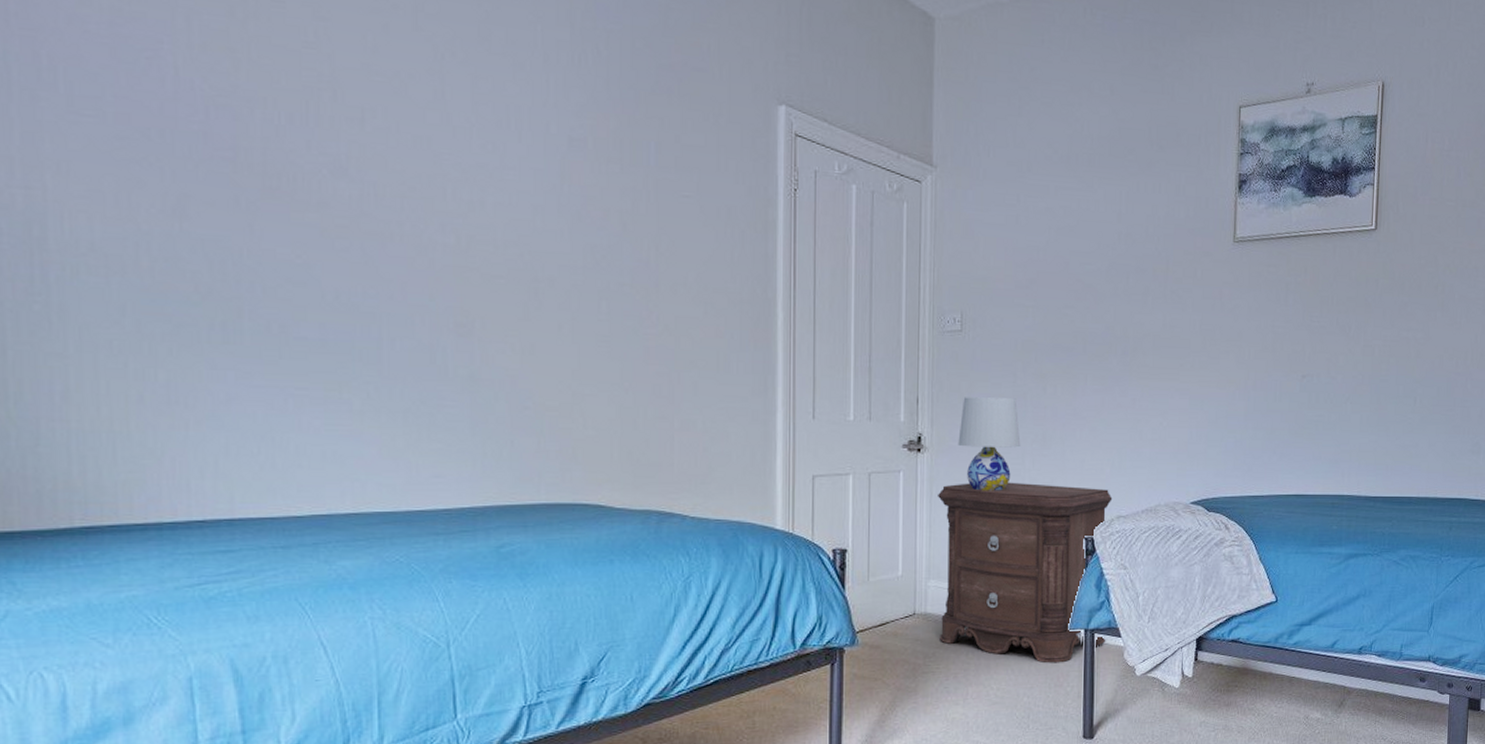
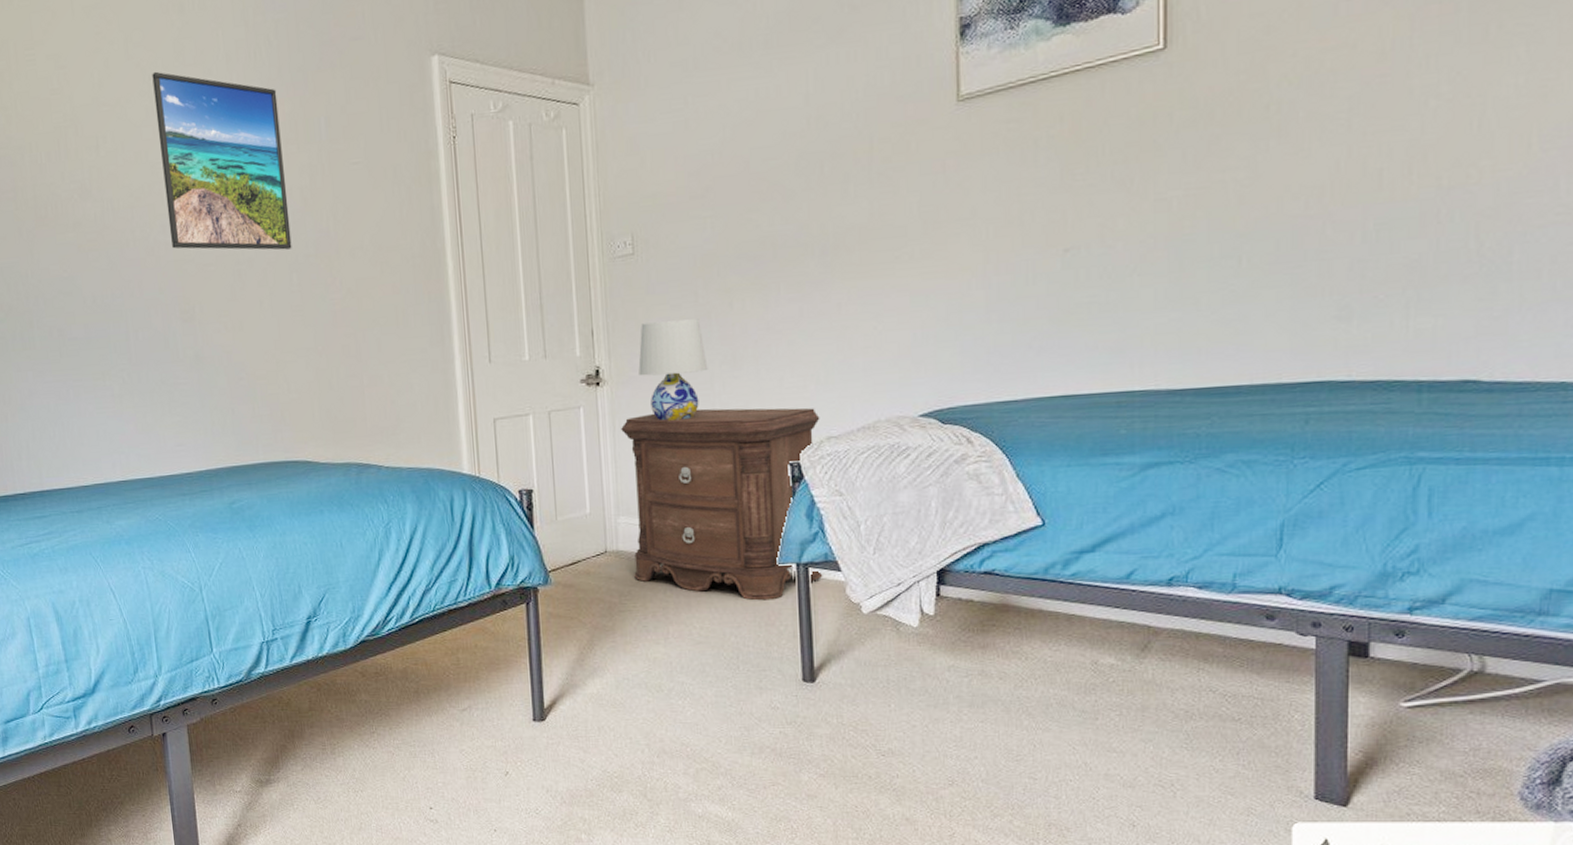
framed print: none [446,51,604,274] -> present [152,71,292,250]

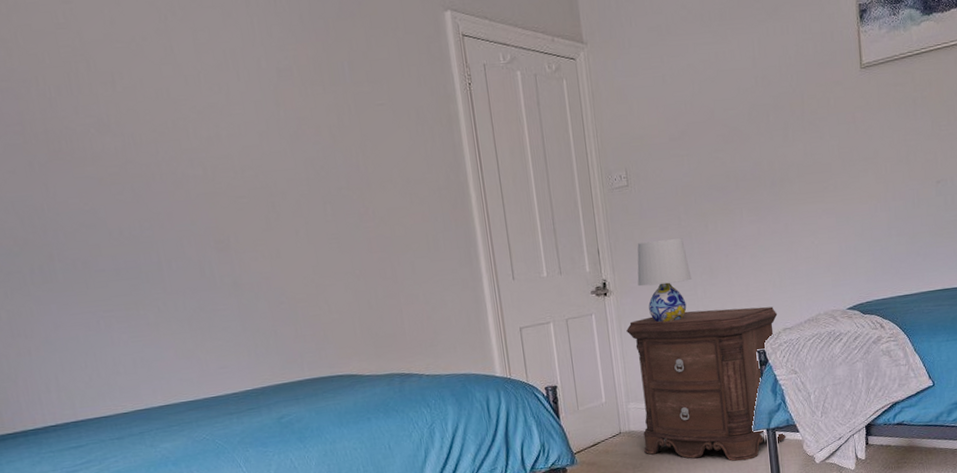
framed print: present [152,71,292,250] -> none [168,11,324,183]

